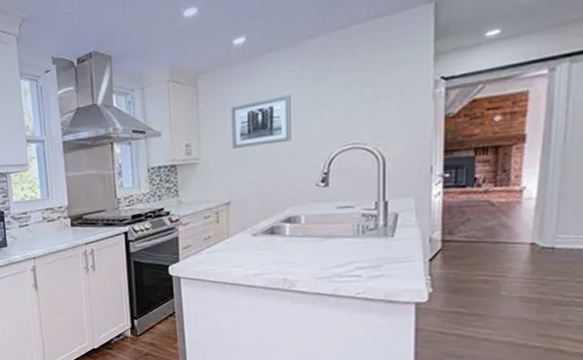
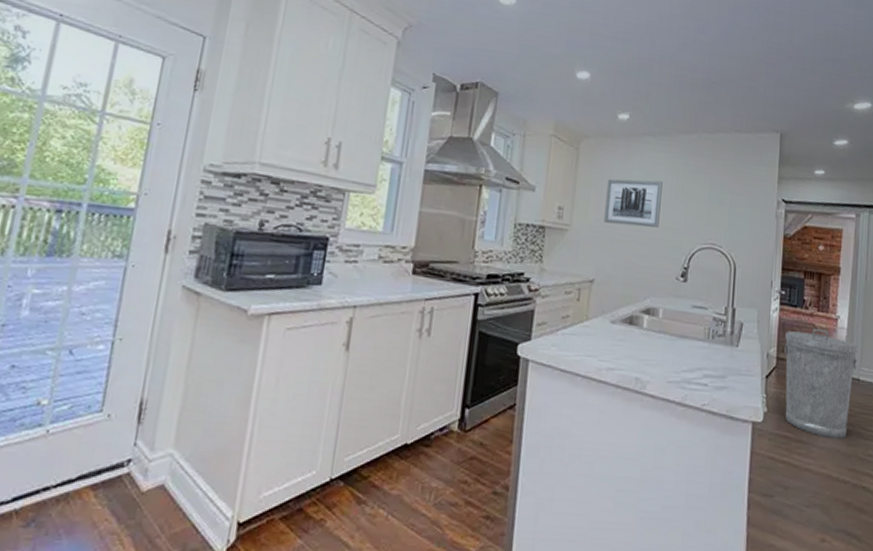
trash can: none [451,204,552,310] -> present [784,328,858,440]

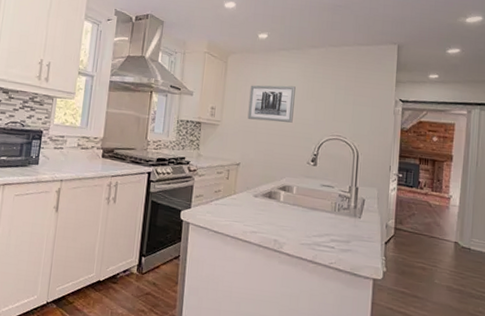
trash can: present [784,328,858,440] -> none [401,205,469,297]

